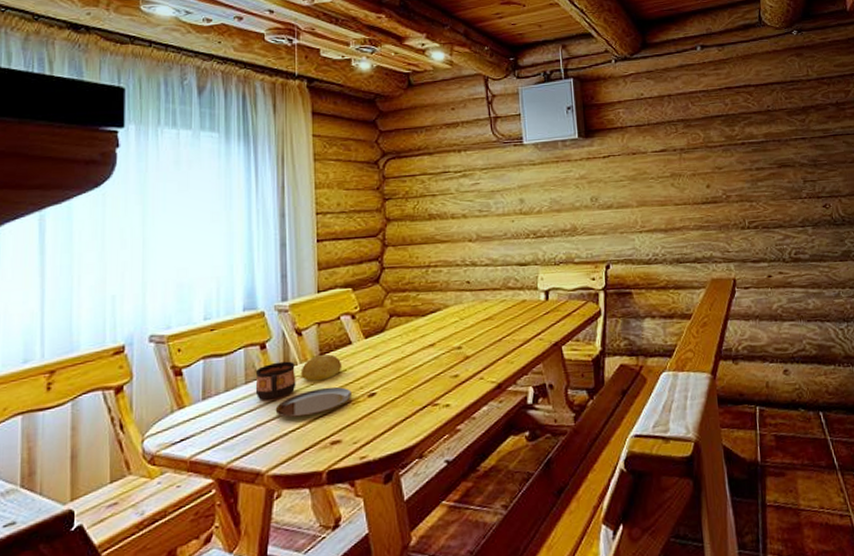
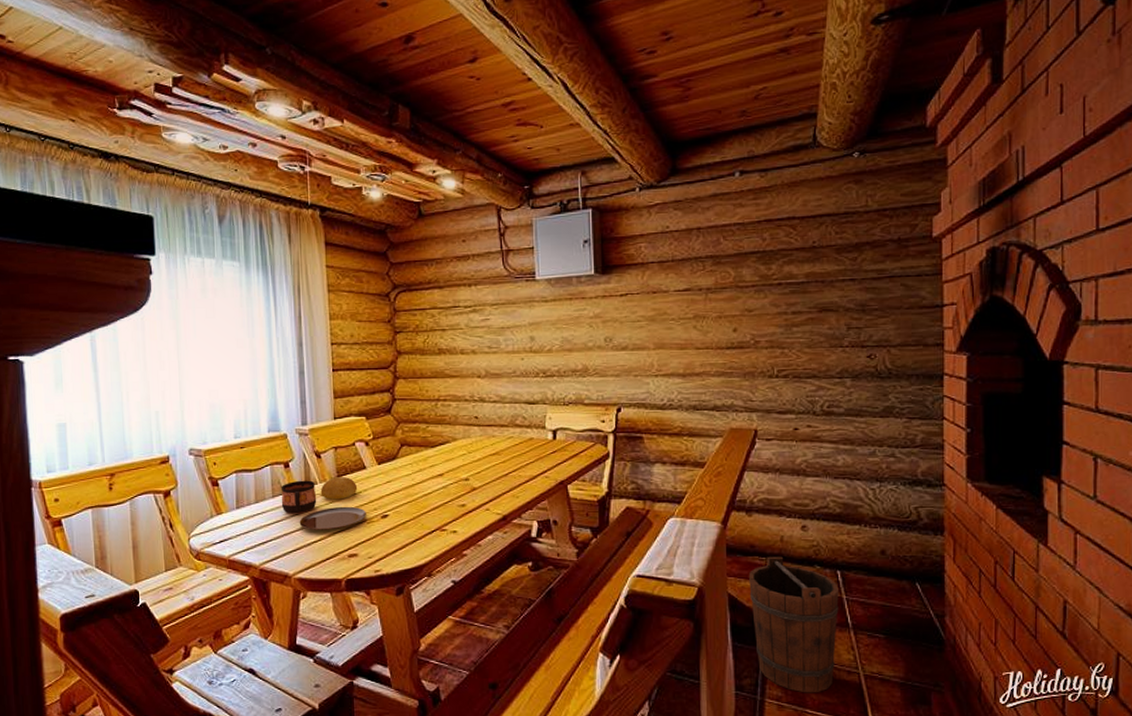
wooden bucket: none [741,402,828,544] -> present [749,556,839,693]

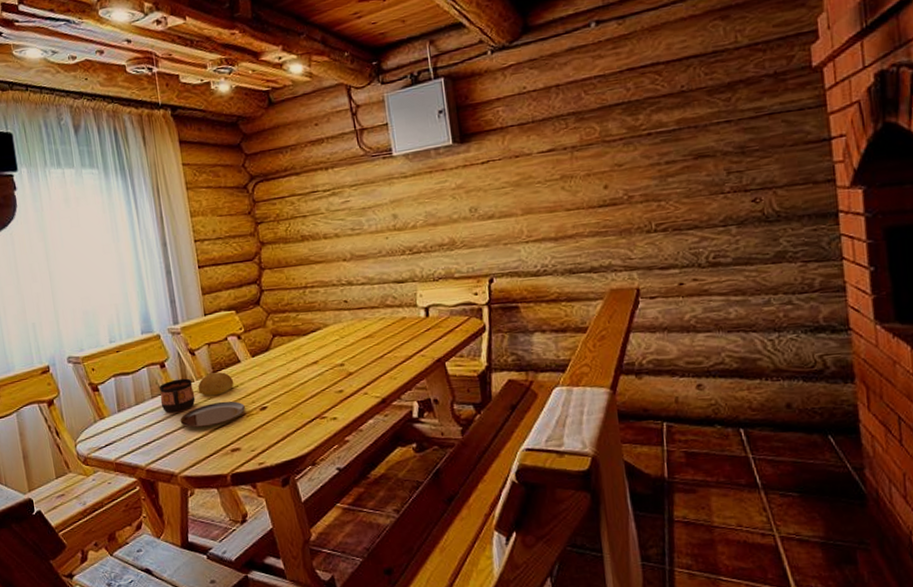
wooden bucket: present [749,556,839,693] -> none [645,418,747,560]

